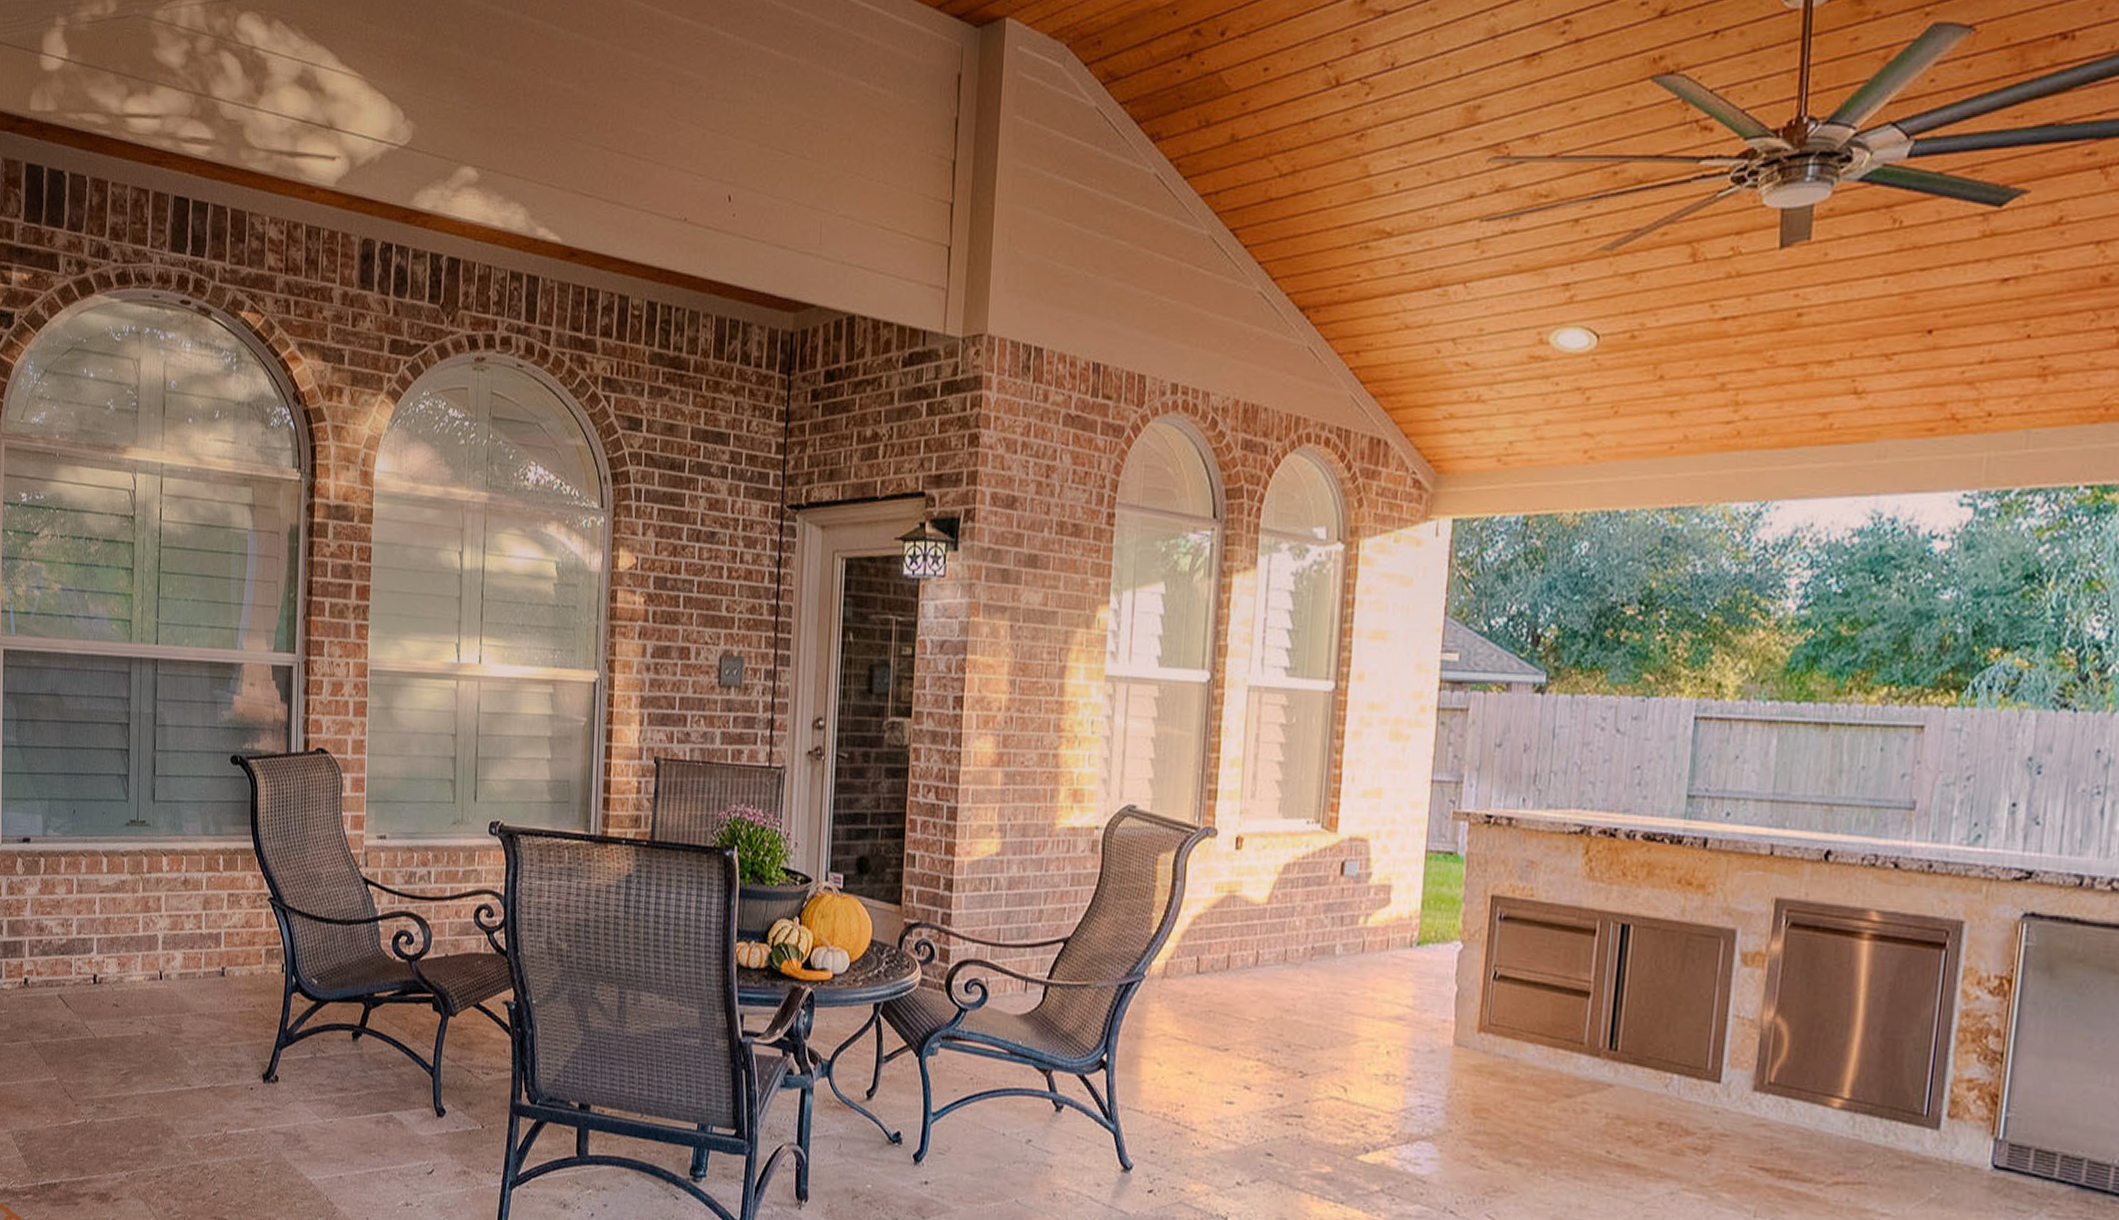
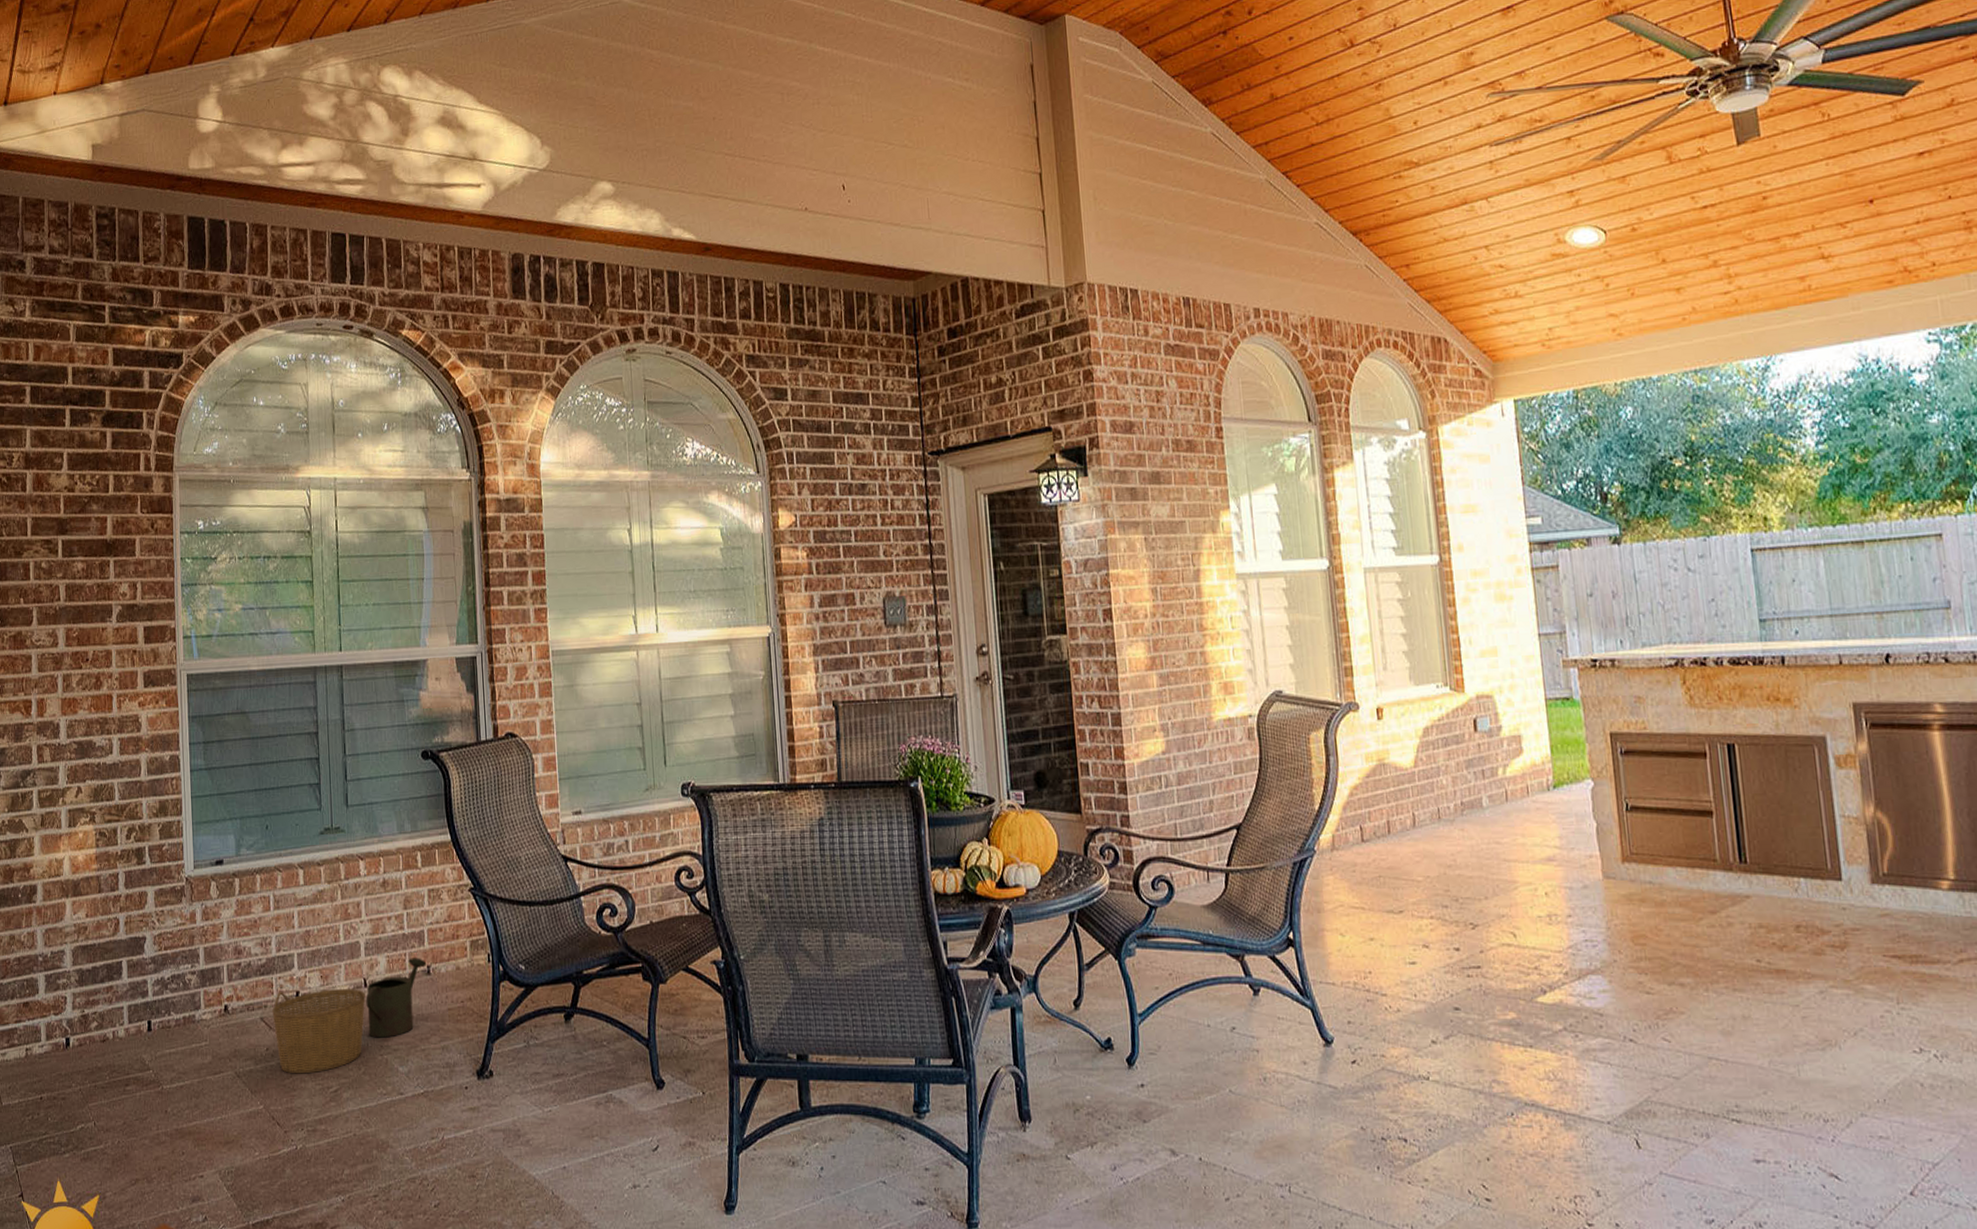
basket: none [70,973,160,1054] -> present [272,989,366,1074]
watering can: none [160,957,222,1031] -> present [366,958,427,1038]

